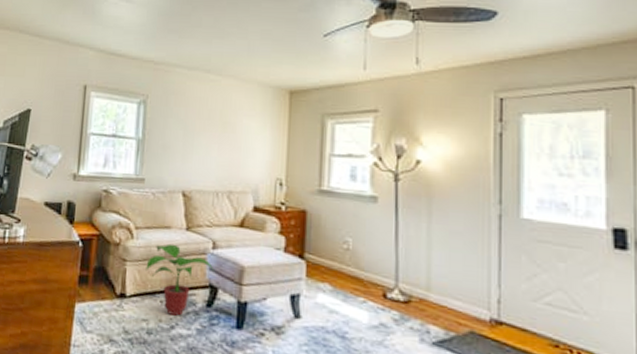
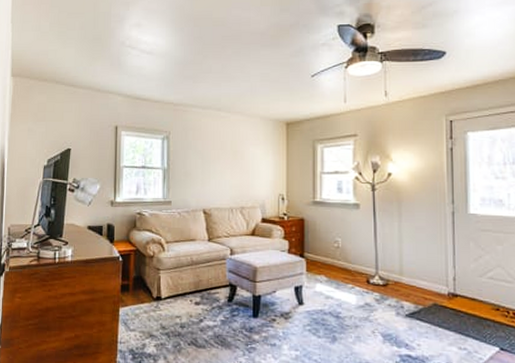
potted plant: present [145,243,214,316] -> none [176,253,233,311]

